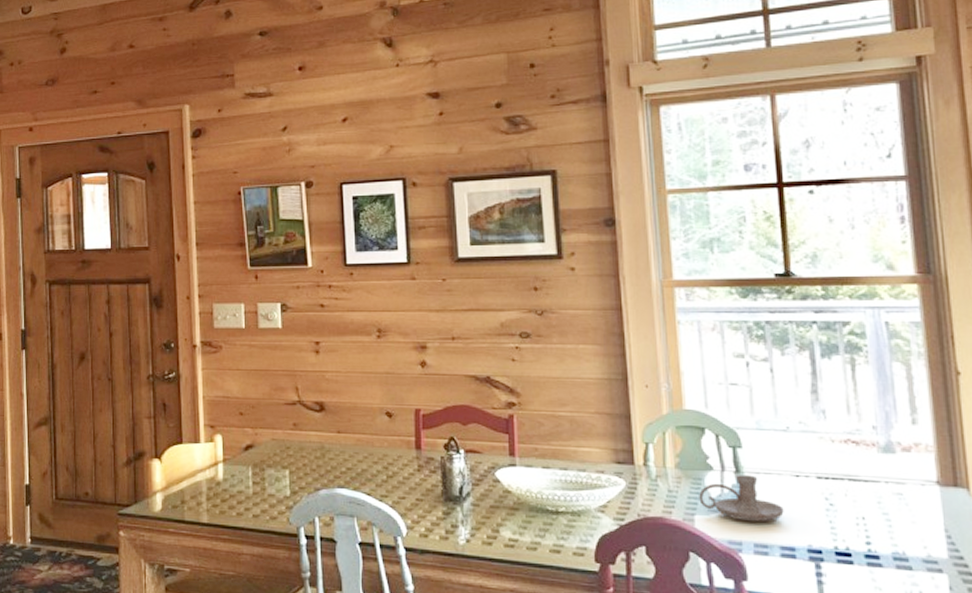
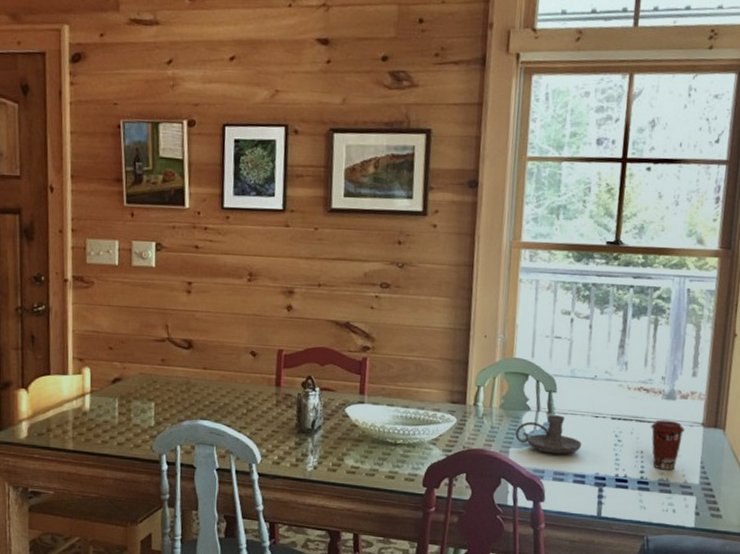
coffee cup: none [869,478,915,541] -> present [651,420,685,470]

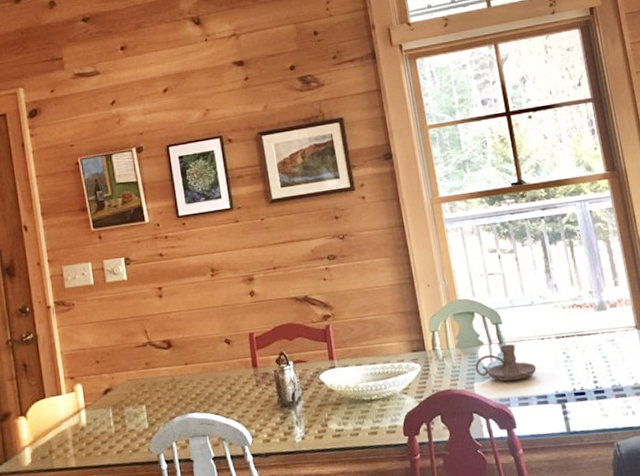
coffee cup: present [651,420,685,470] -> none [591,329,624,376]

